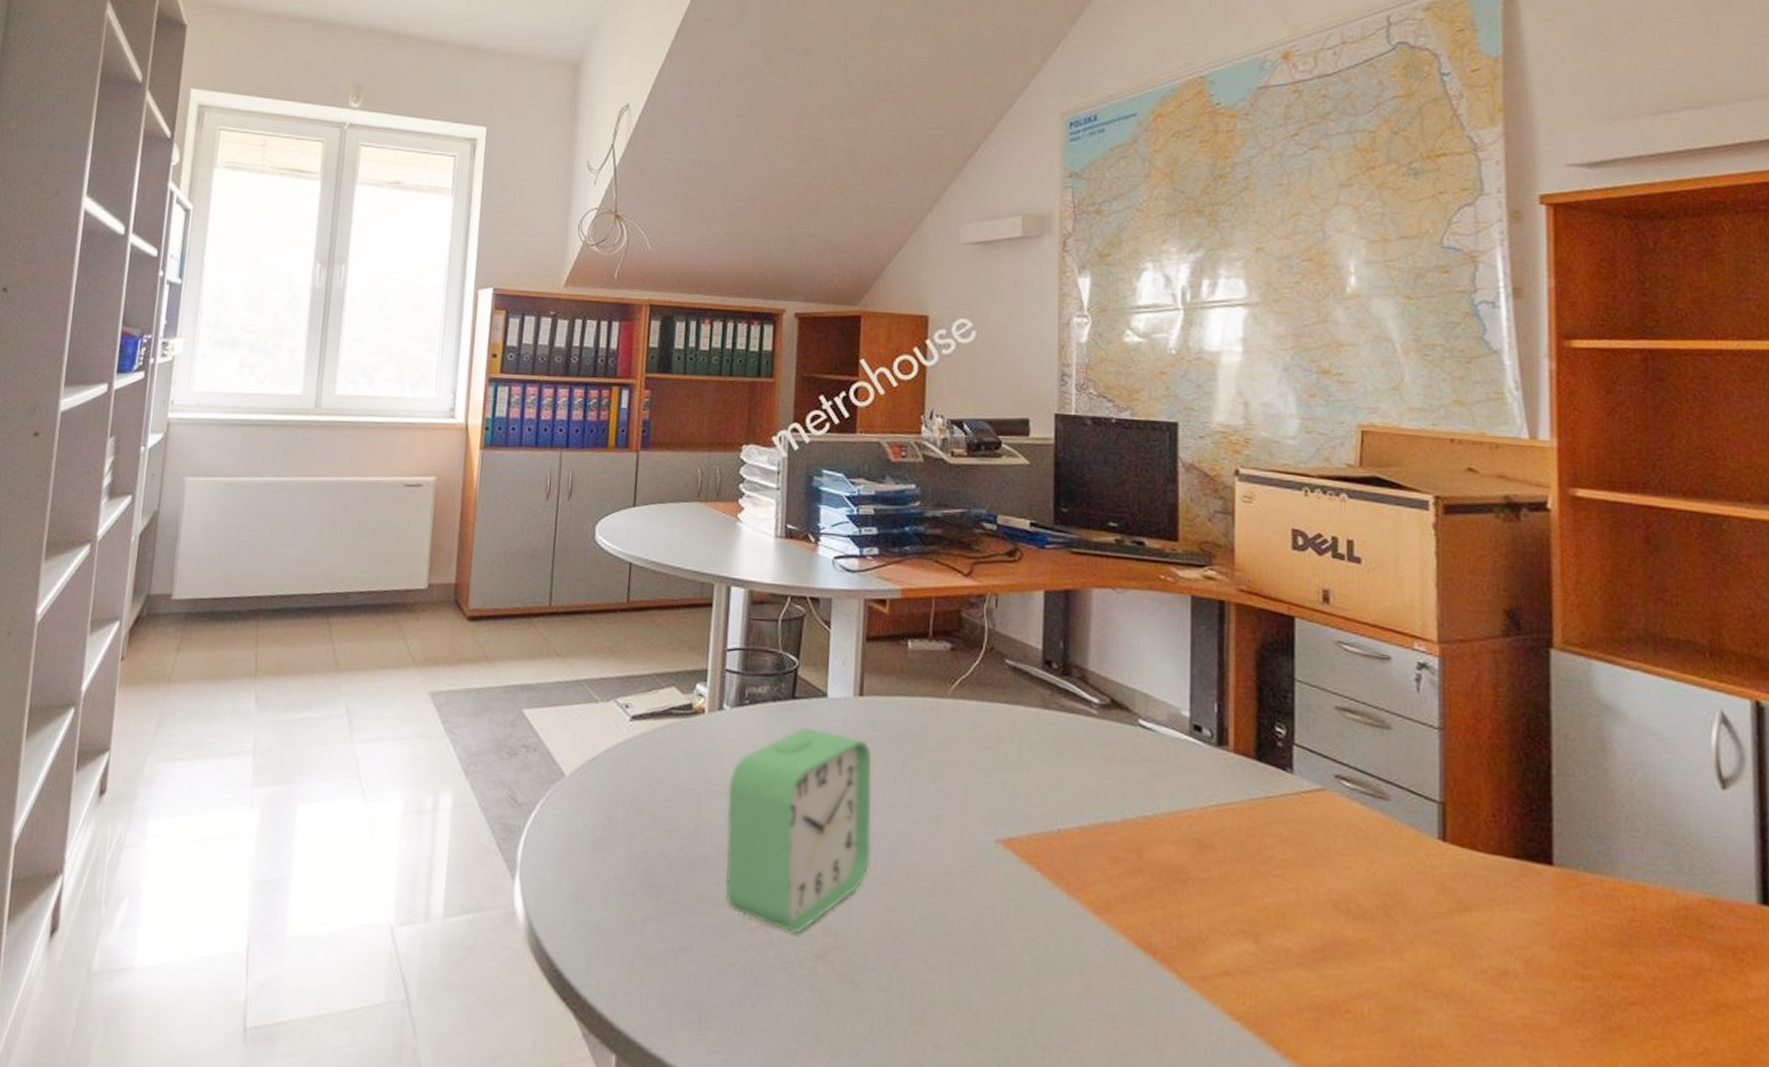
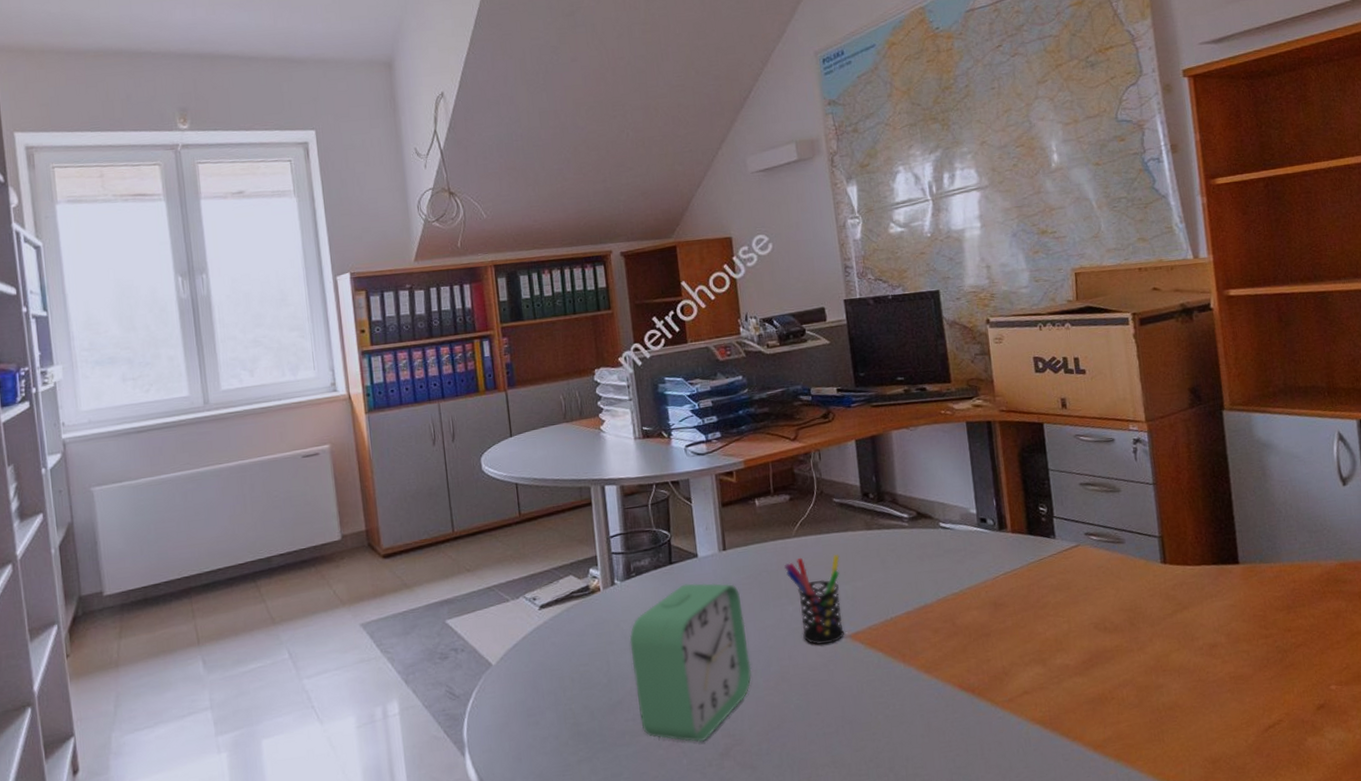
pen holder: none [932,725,1003,846] -> present [784,554,844,645]

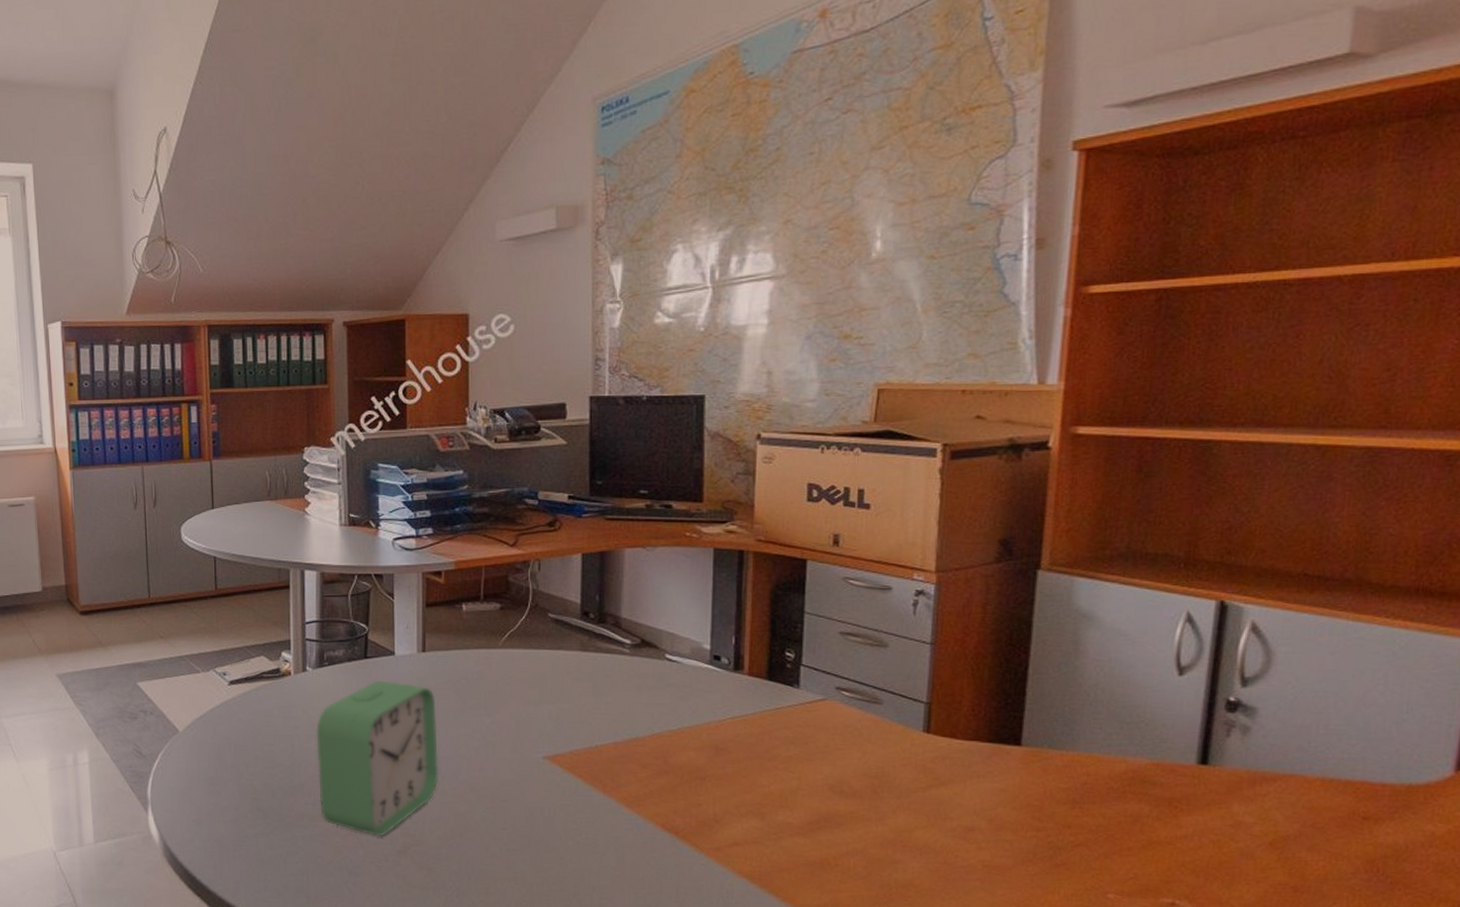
pen holder: present [784,554,844,645] -> none [486,670,548,762]

